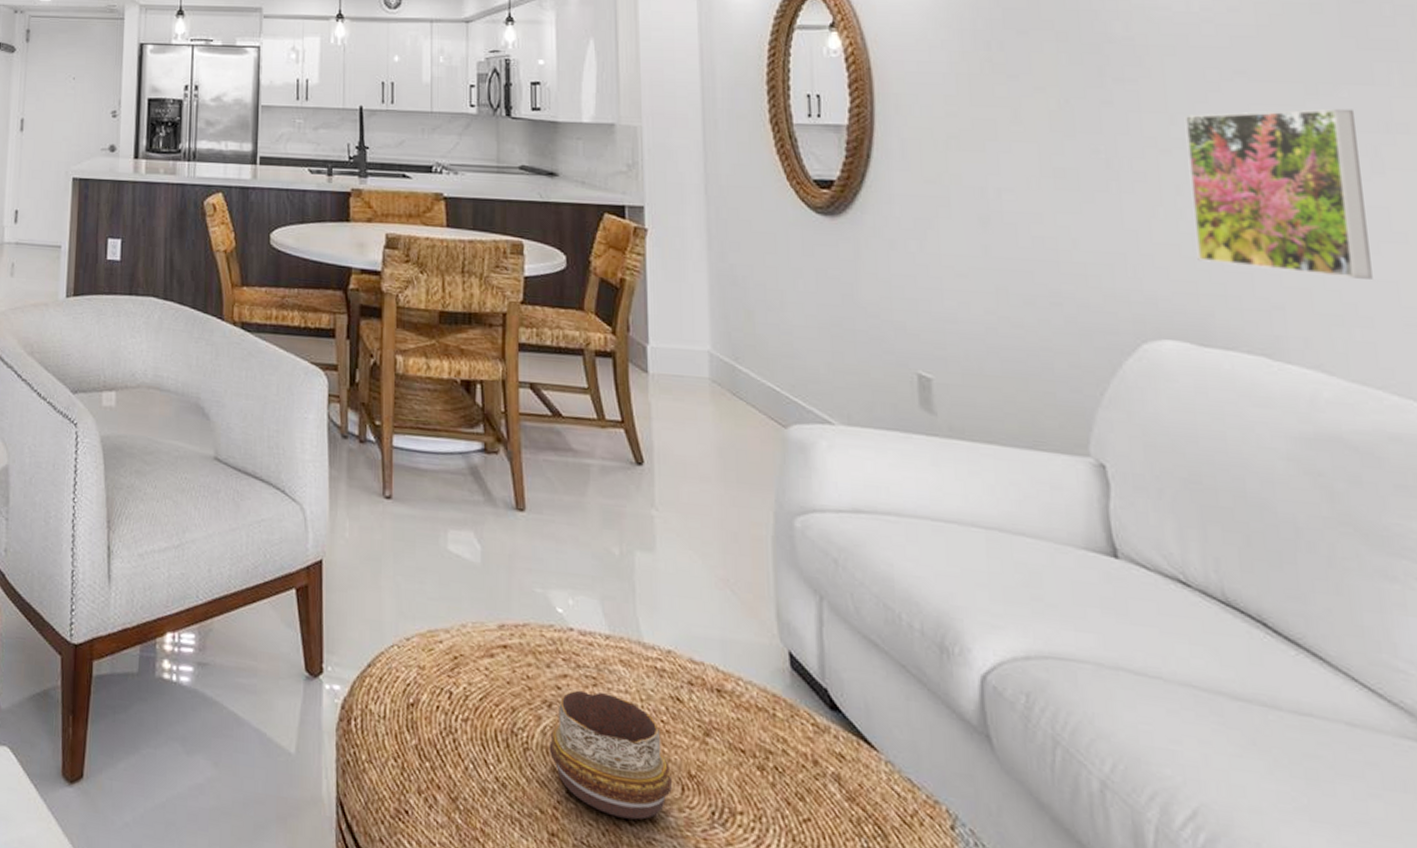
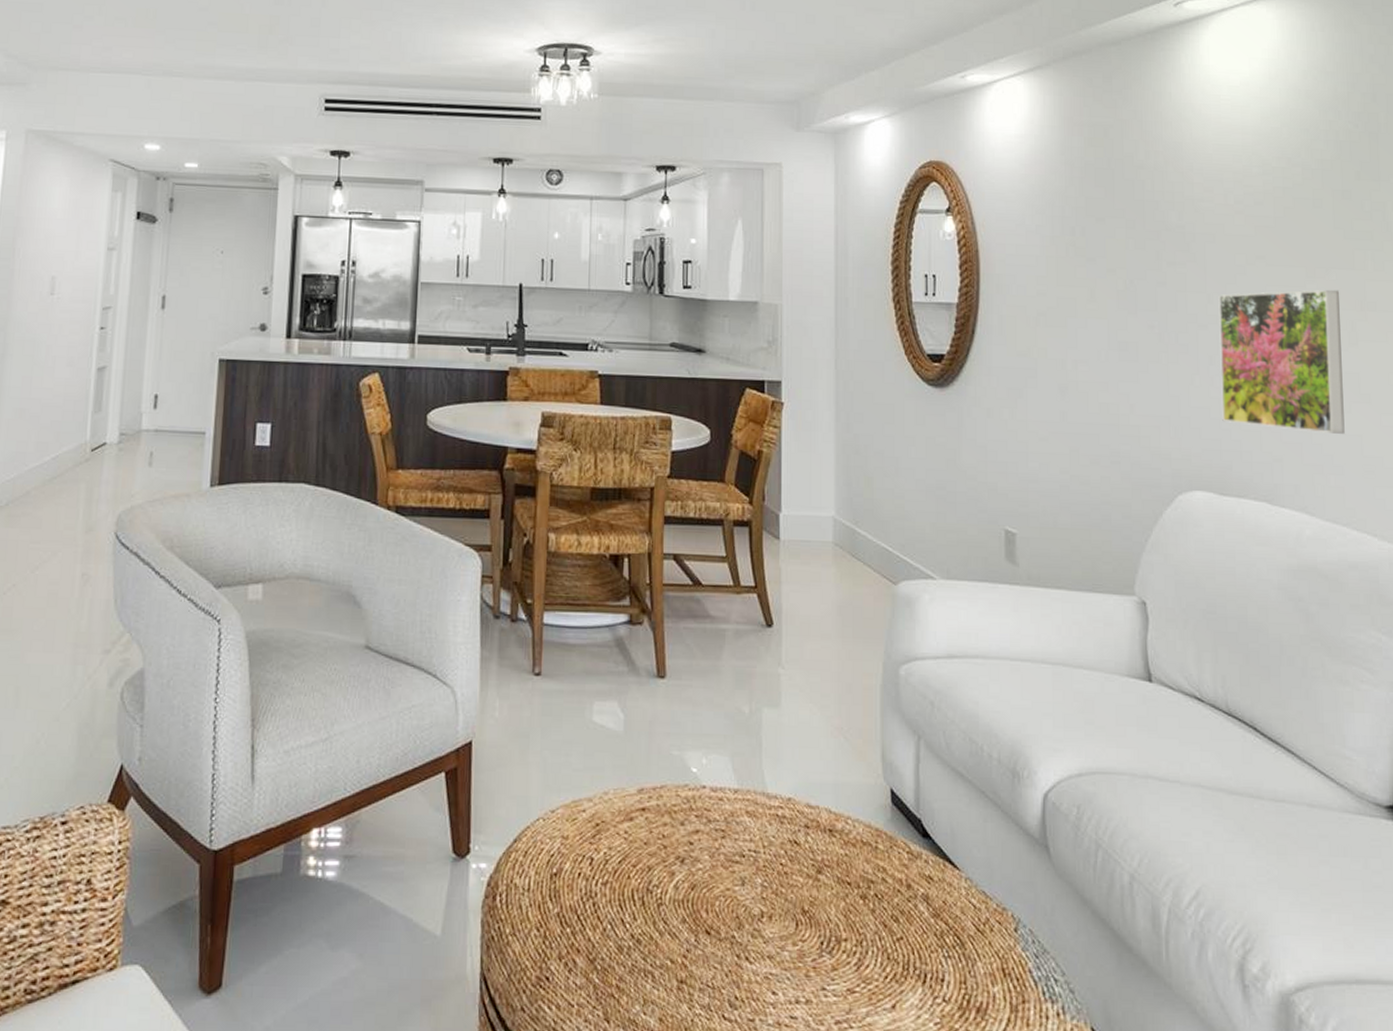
decorative bowl: present [550,690,672,820] -> none [681,843,787,958]

